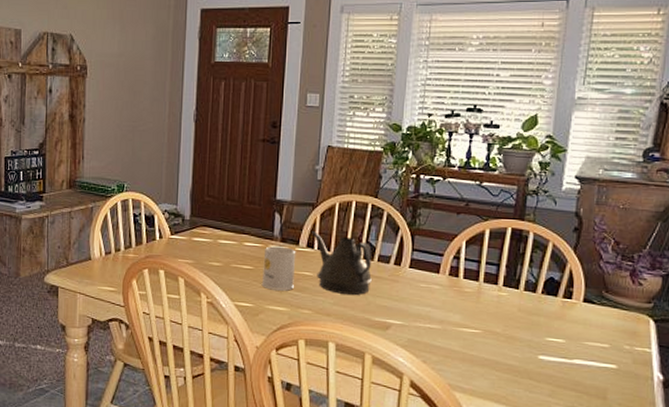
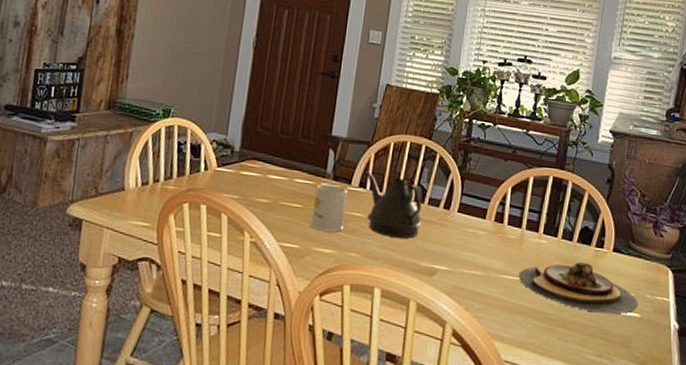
plate: none [477,314,615,366] -> present [518,262,638,314]

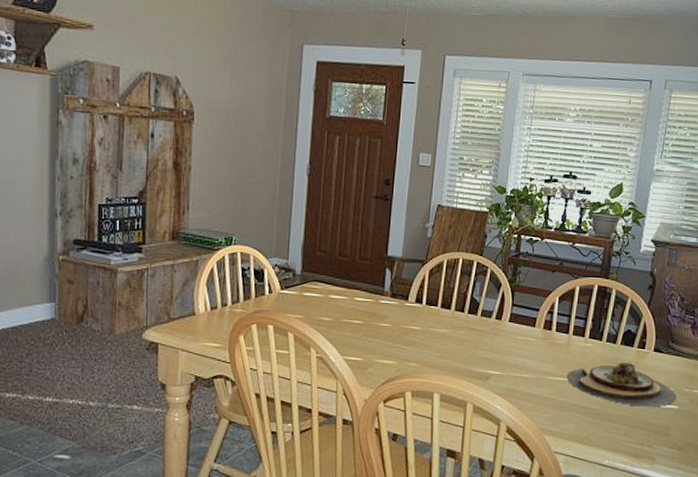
mug: present [309,184,348,232] -> none [371,301,406,345]
teapot: present [364,170,422,239] -> none [419,287,476,349]

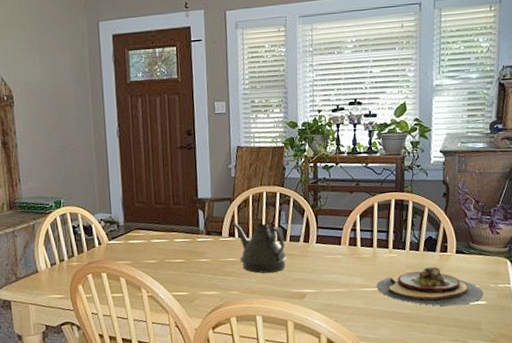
teapot: none [419,287,476,349] -> present [230,222,288,274]

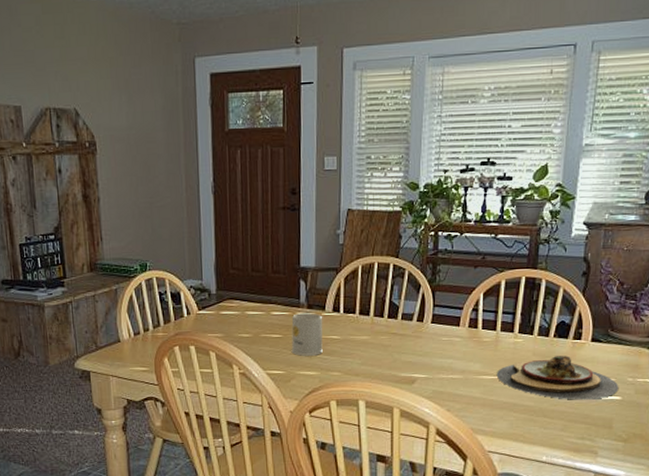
mug: none [193,238,222,278] -> present [291,313,323,356]
teapot: present [230,222,288,274] -> none [335,295,398,355]

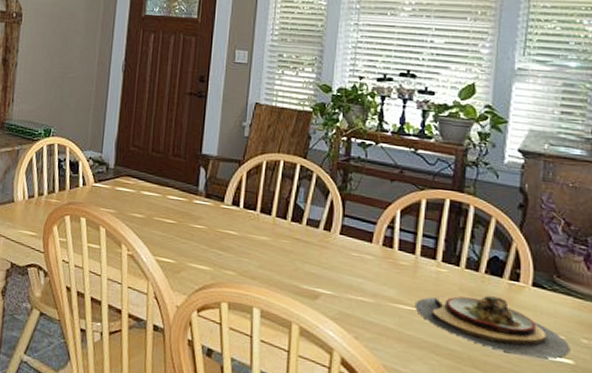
mug: present [291,313,323,356] -> none [184,201,221,250]

